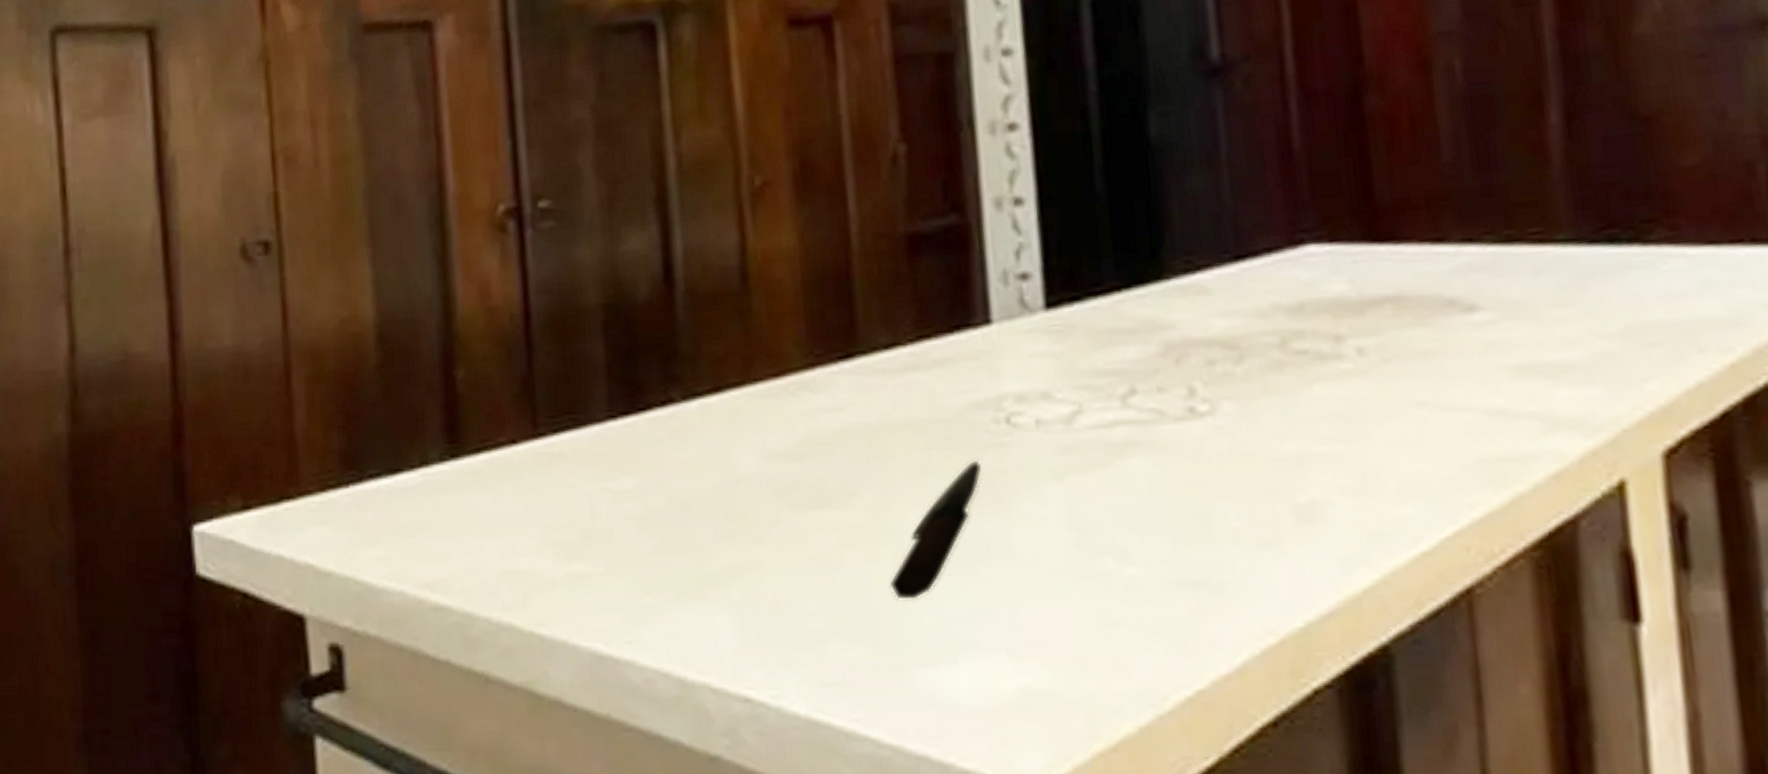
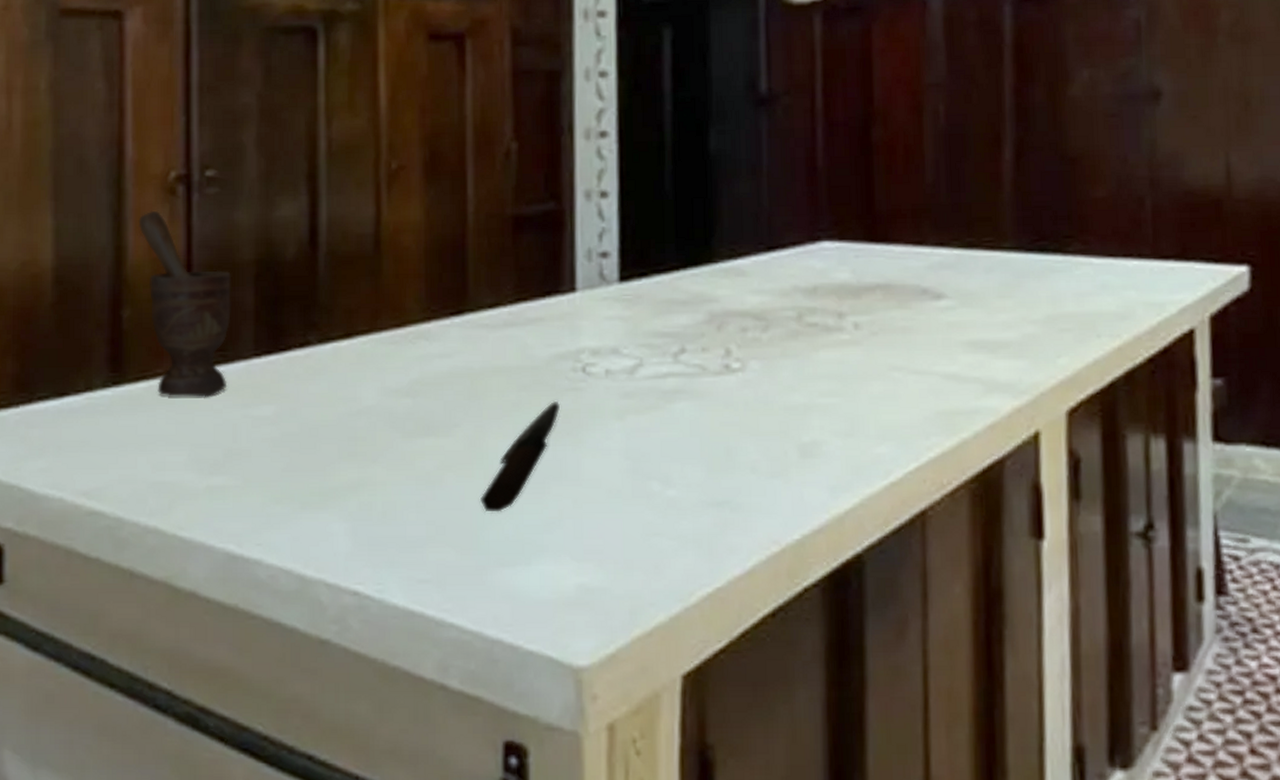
mortar and pestle: none [466,252,581,469] -> present [138,210,231,397]

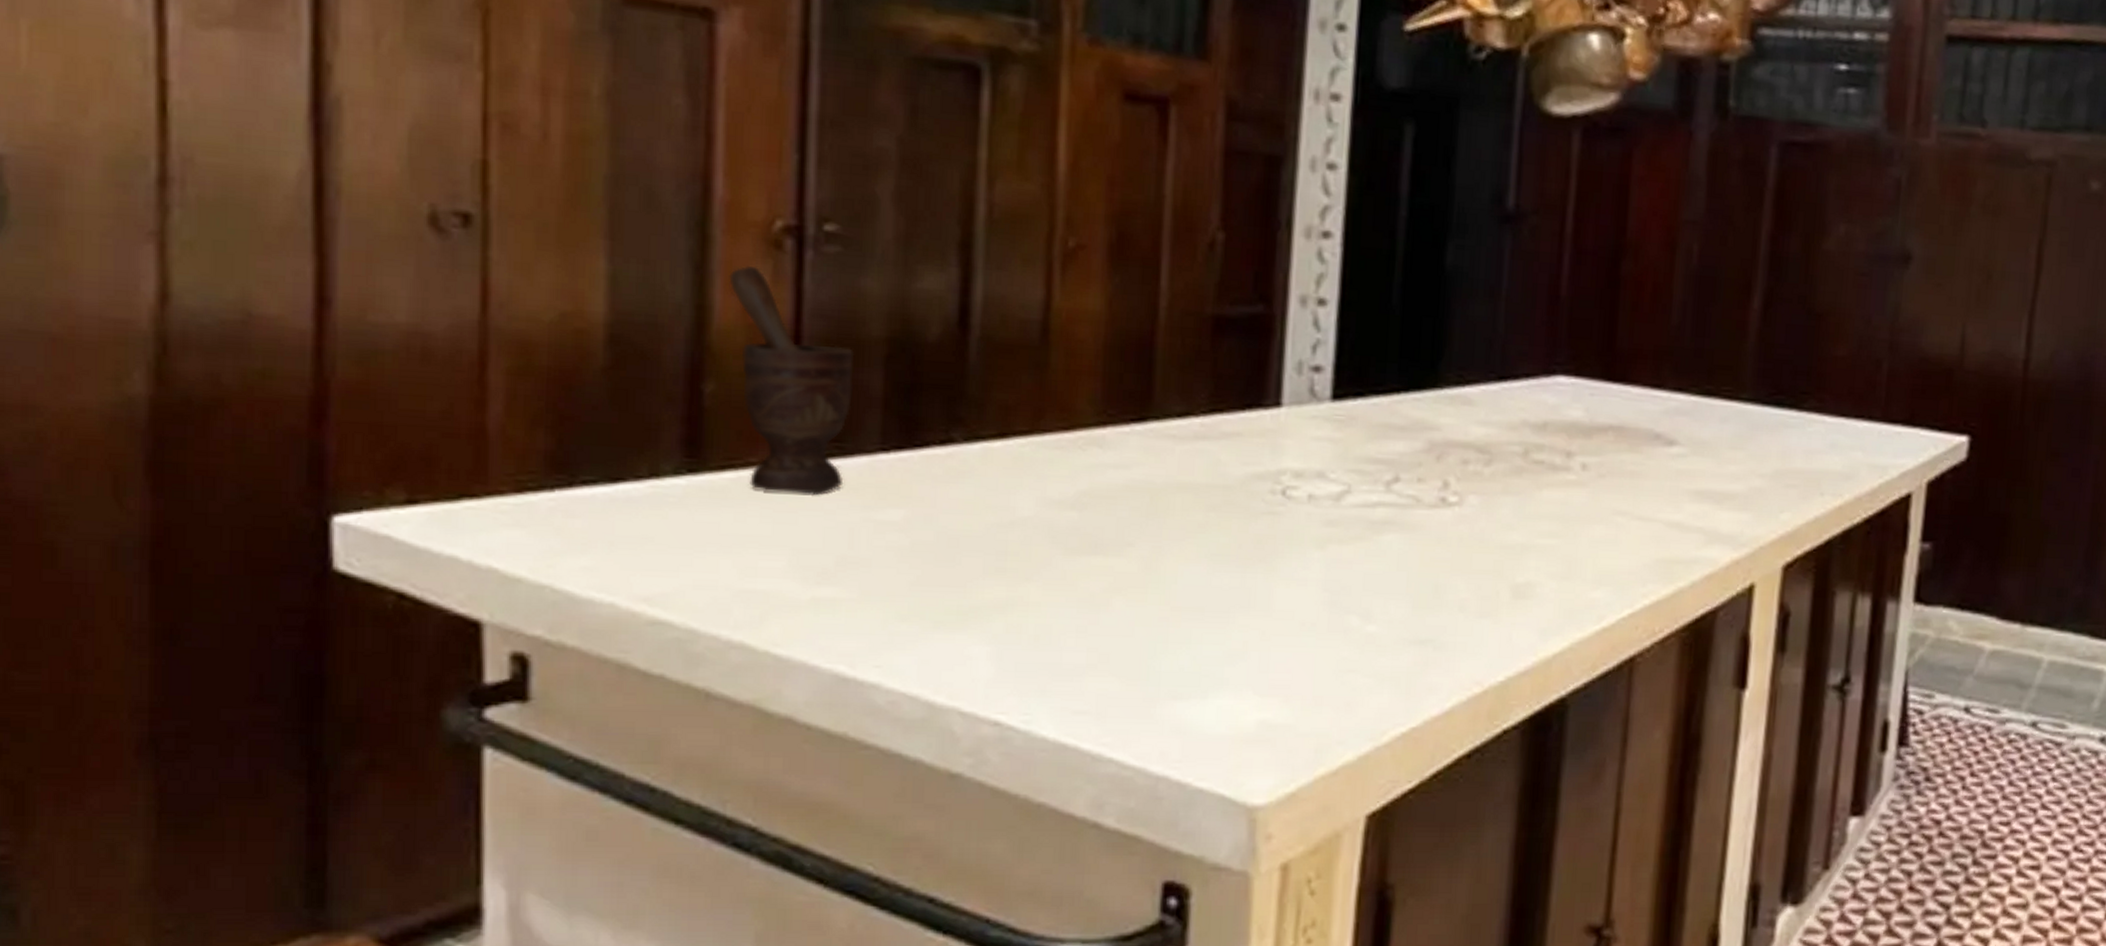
kitchen knife: present [479,400,561,512] -> none [1152,524,1254,641]

